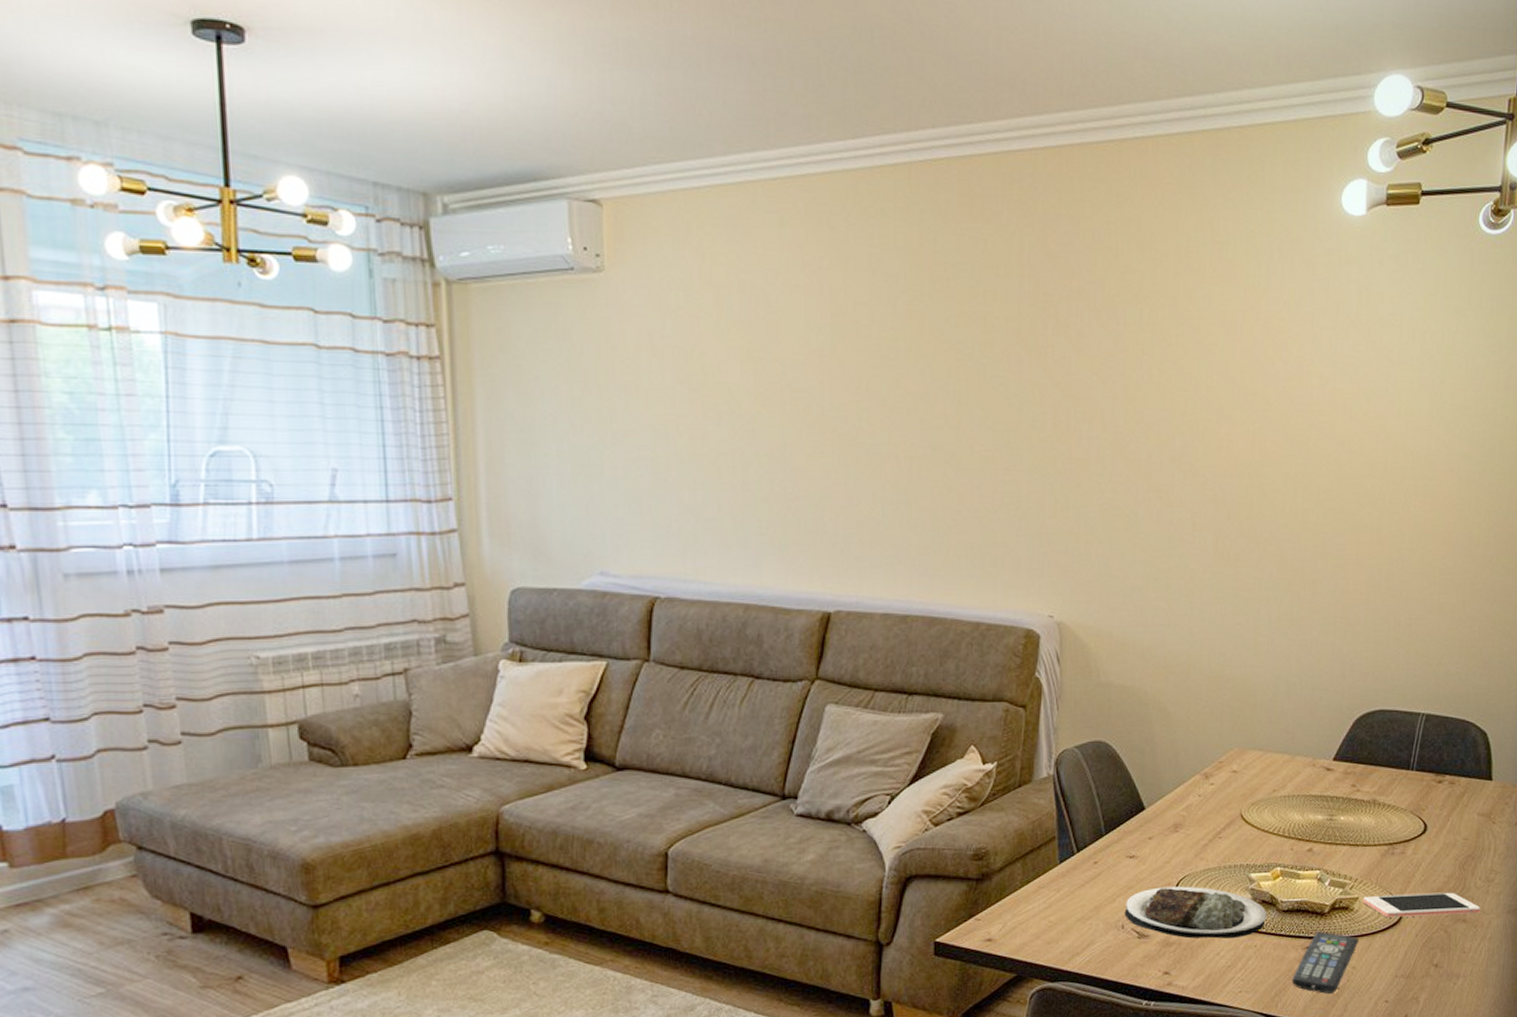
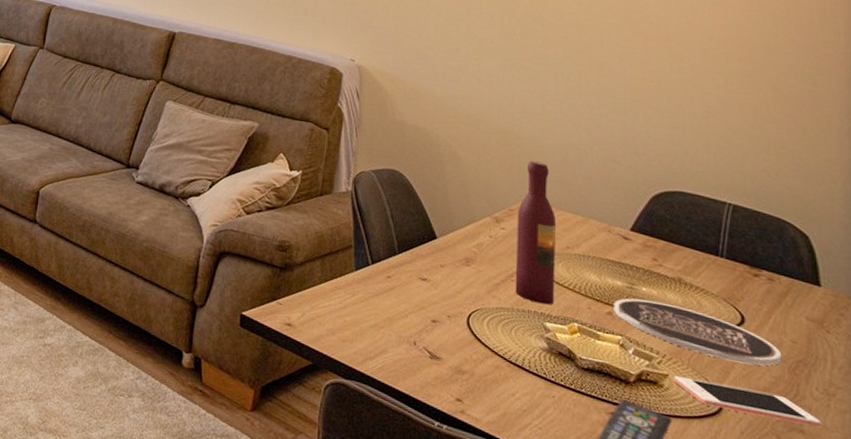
plate: present [1124,886,1267,939] -> none [416,313,565,384]
wine bottle: none [1222,703,1264,856] -> present [515,161,556,305]
plate: none [1314,827,1454,871] -> present [614,298,781,366]

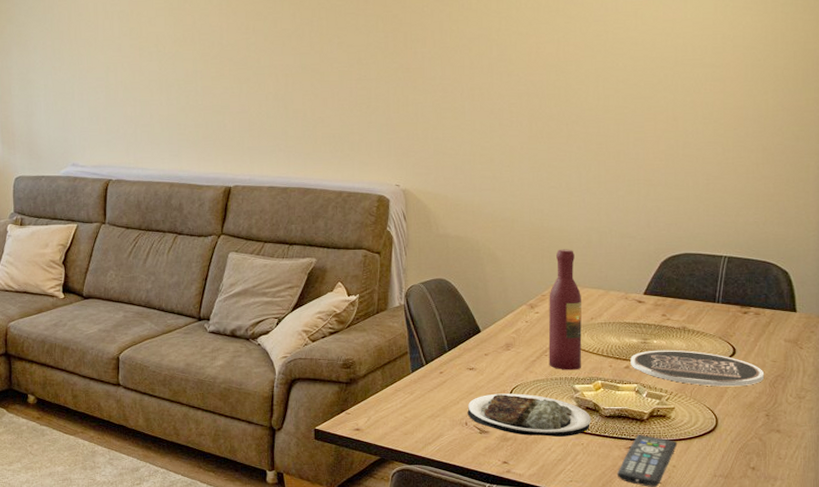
plate: none [416,313,565,384] -> present [467,393,592,437]
cell phone: present [673,376,822,428] -> none [679,406,794,426]

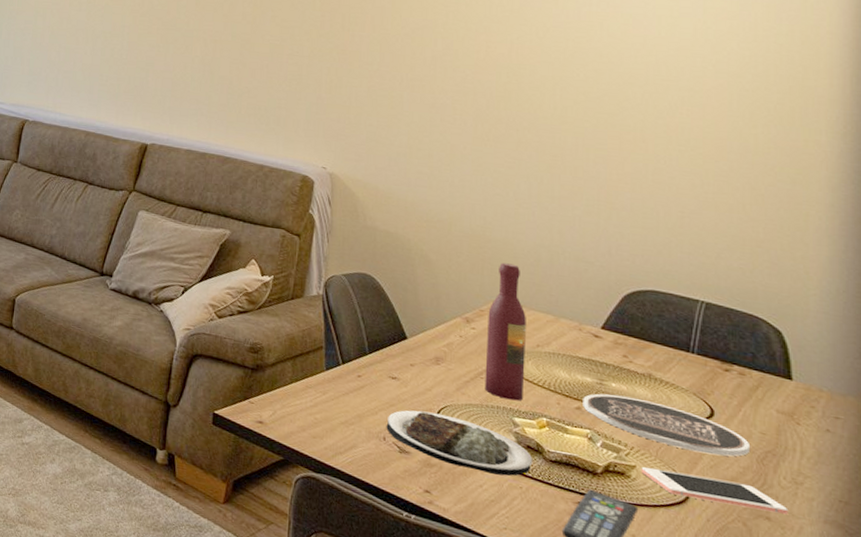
cell phone: none [679,406,794,426] -> present [641,467,789,515]

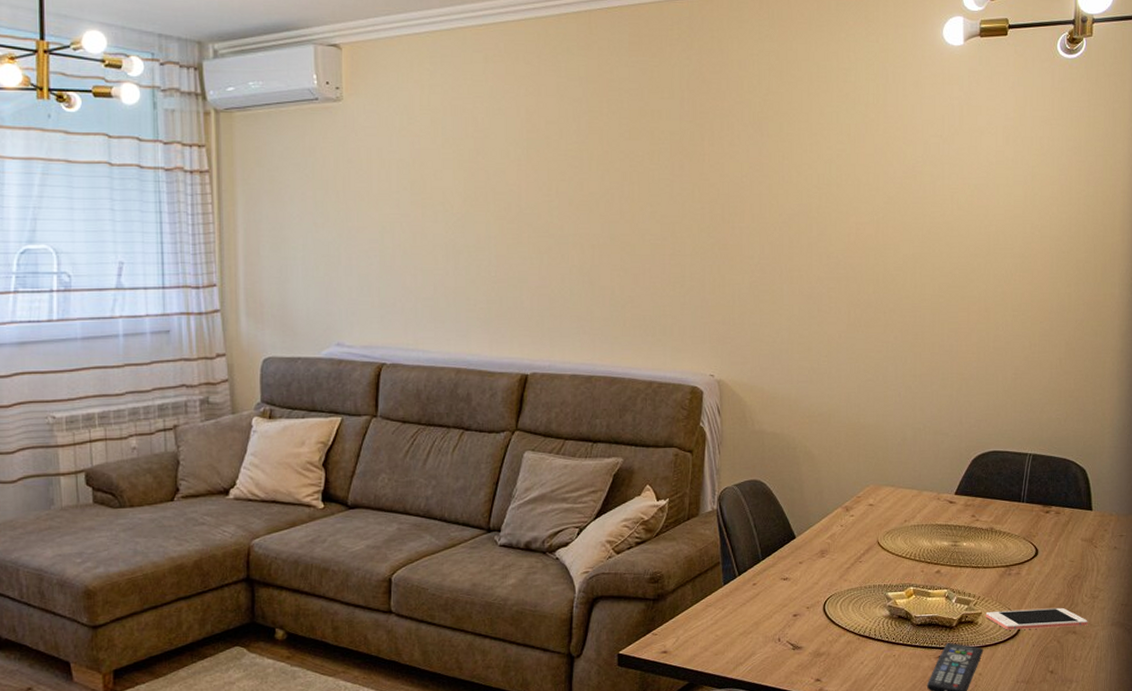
plate: present [386,410,533,476] -> none [780,604,903,650]
wine bottle: present [484,262,526,401] -> none [863,446,895,577]
plate: present [583,393,749,457] -> none [941,552,1062,589]

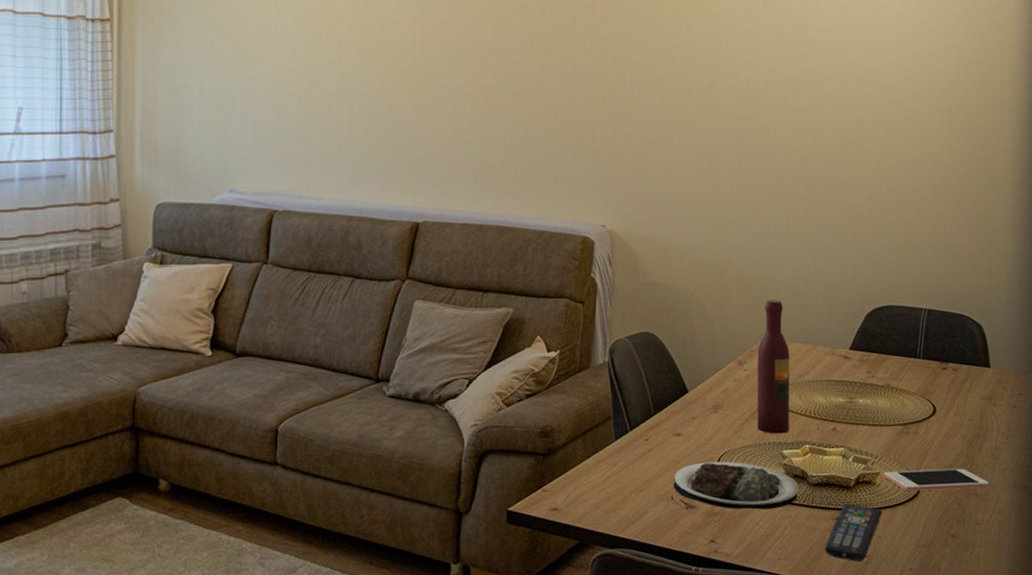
plate: none [780,604,903,650] -> present [673,461,799,510]
wine bottle: none [863,446,895,577] -> present [757,300,790,434]

